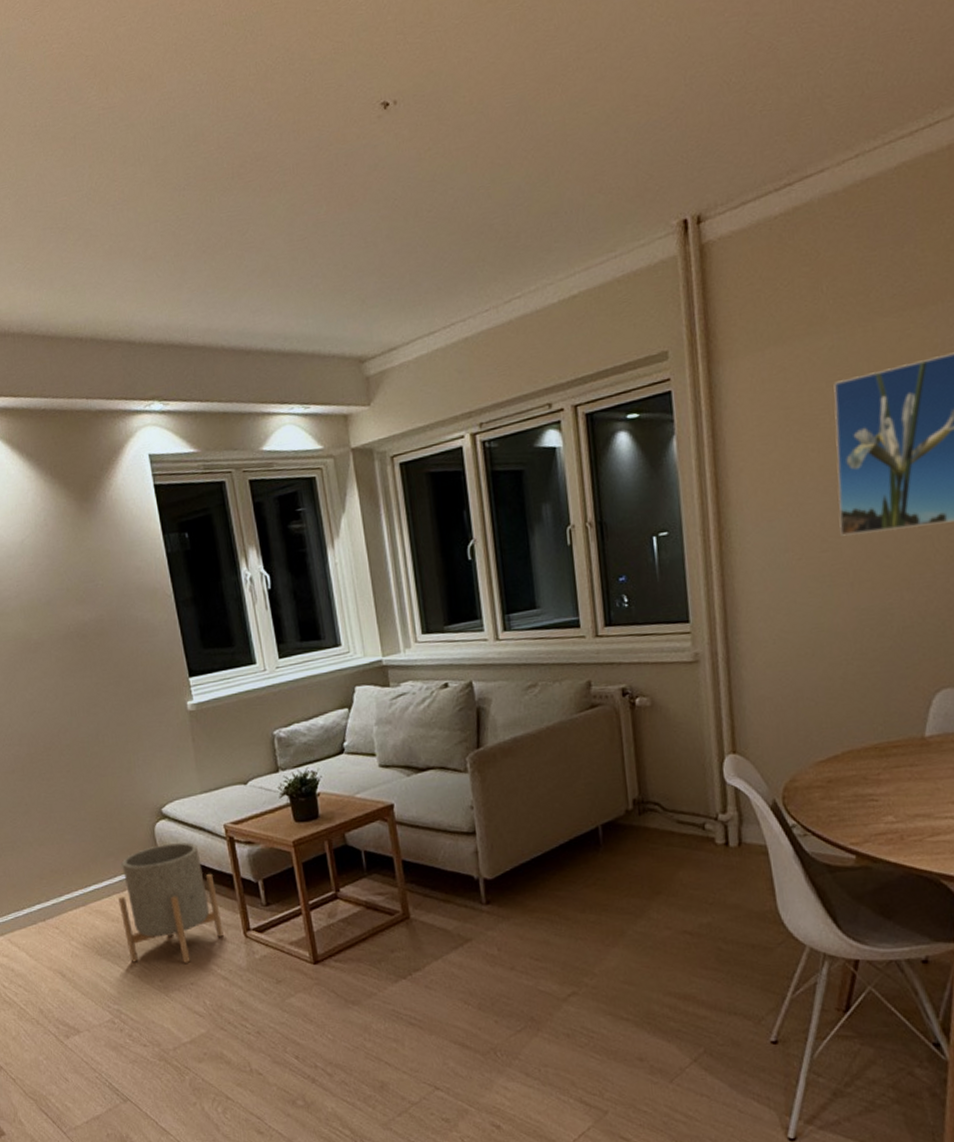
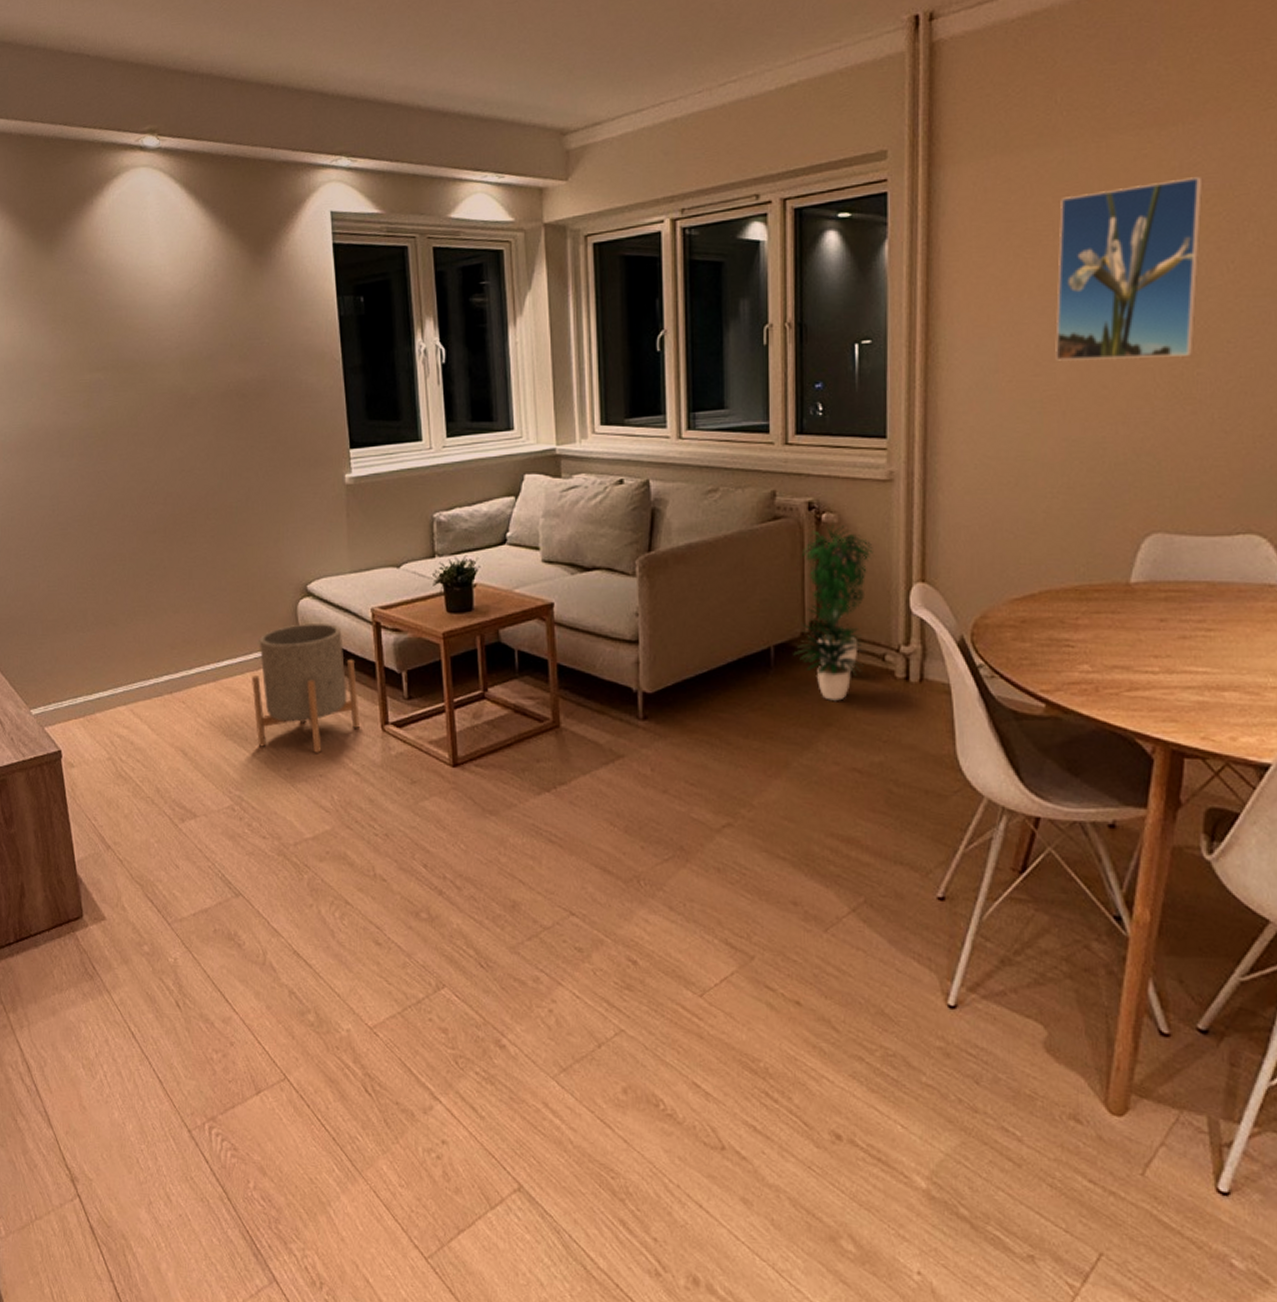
potted plant: none [619,704,687,872] -> present [793,521,873,702]

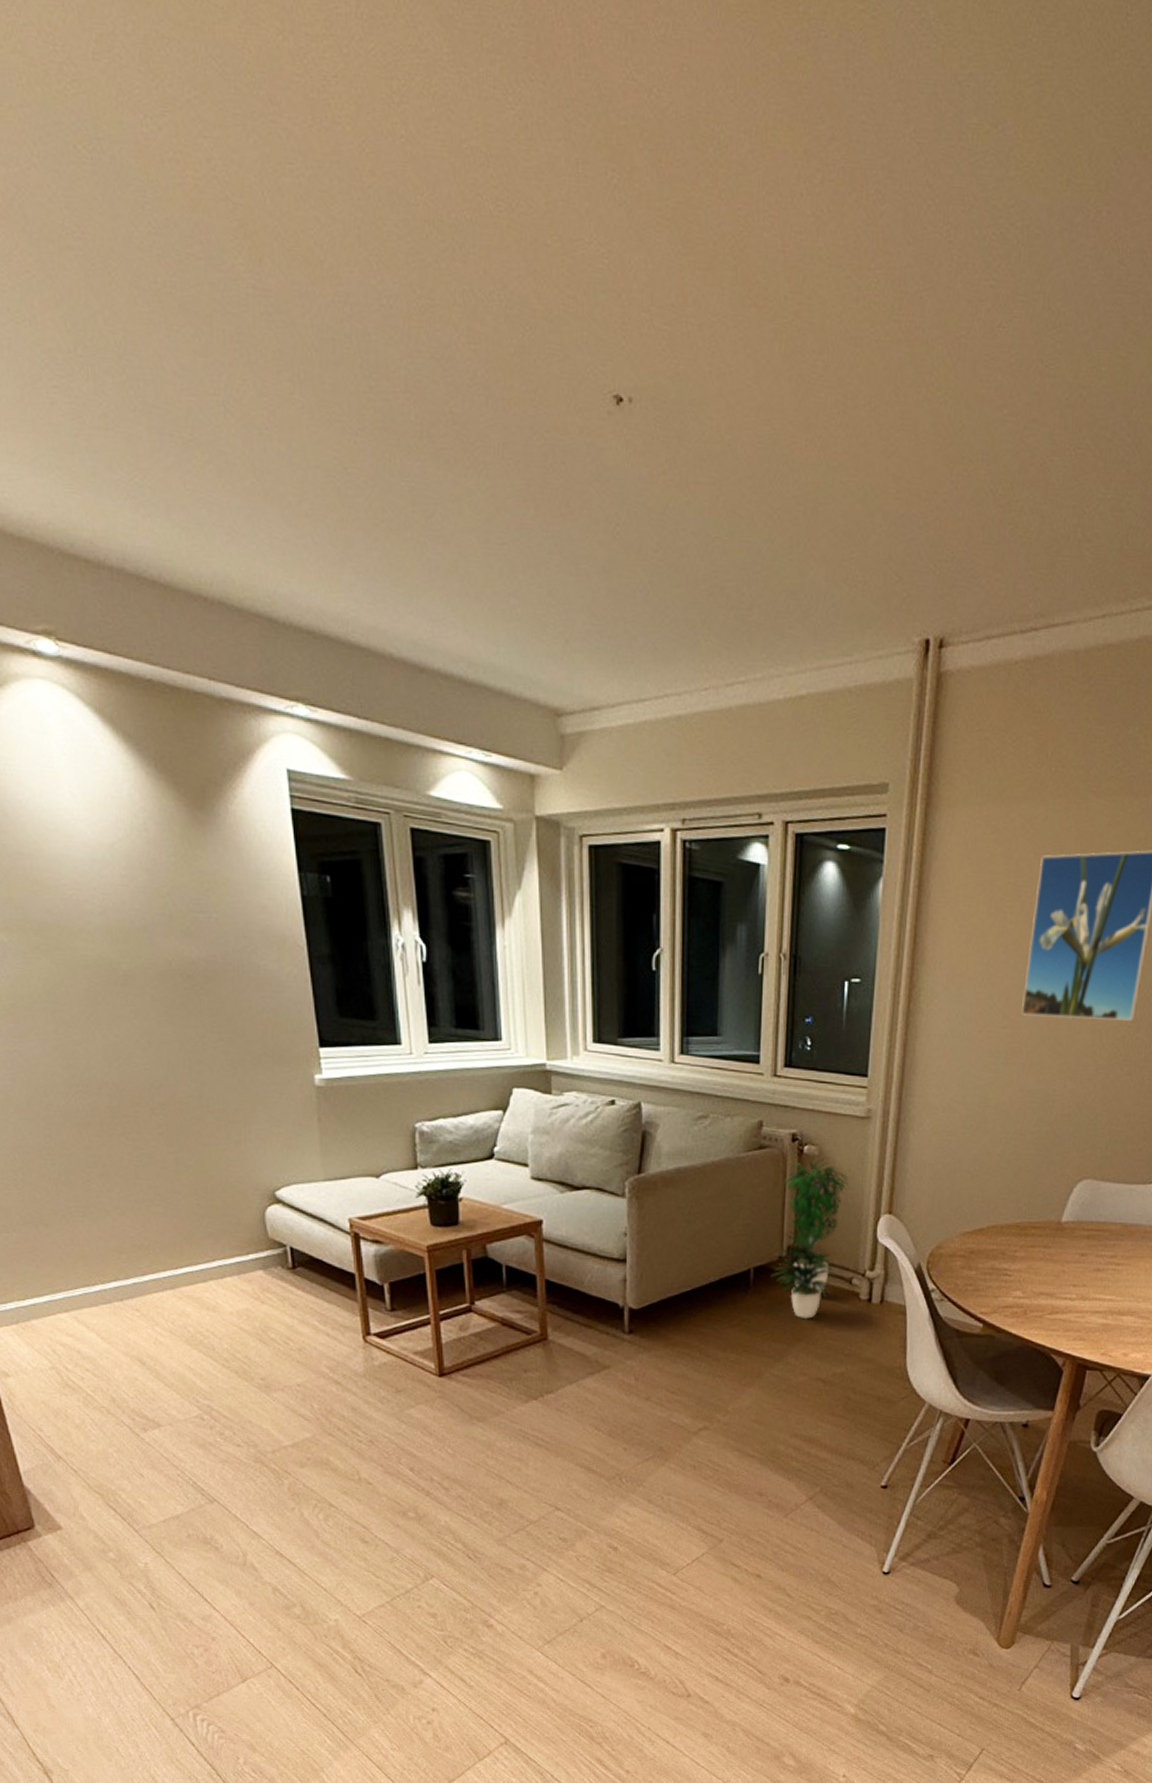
planter: present [252,624,360,753] -> none [216,1232,339,1363]

